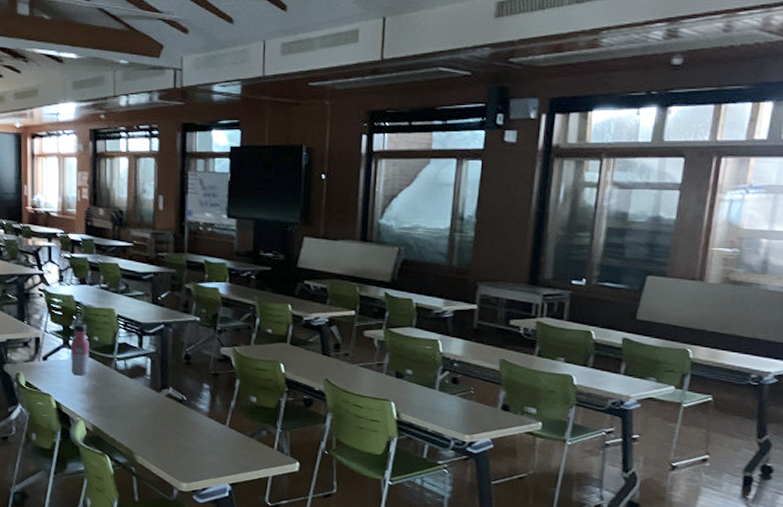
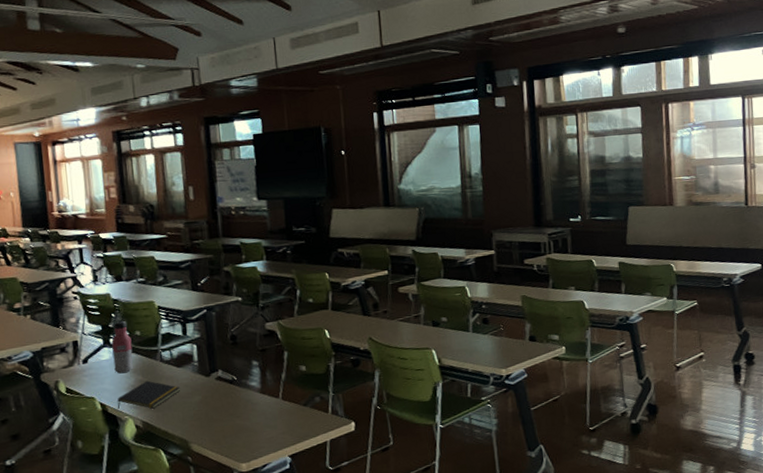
notepad: none [70,386,132,415] -> present [117,380,181,409]

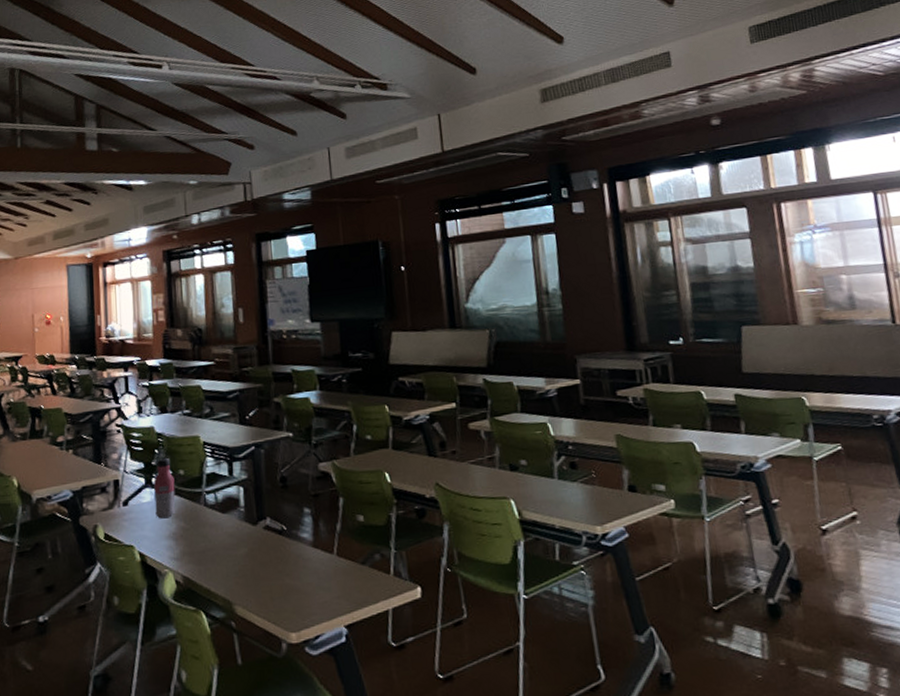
notepad: present [117,380,181,409] -> none [157,527,226,562]

